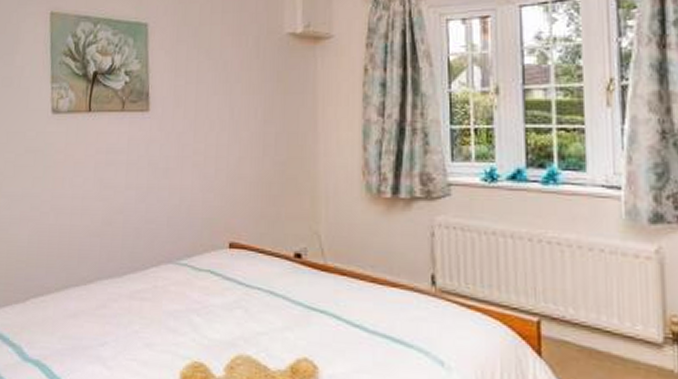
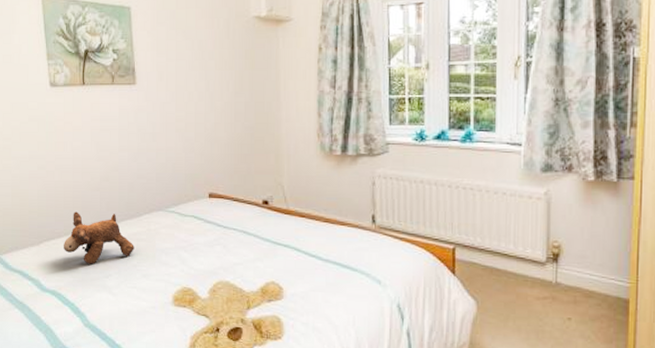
stuffed animal: none [53,262,137,329] -> present [64,211,134,265]

